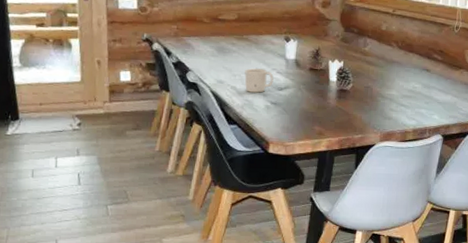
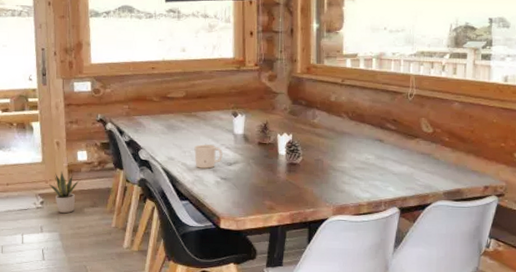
potted plant: none [88,91,122,136] -> present [49,171,80,214]

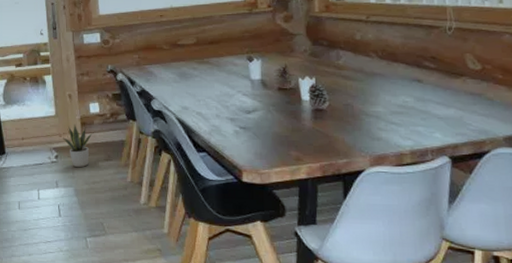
mug: present [194,144,223,169] -> none [209,92,240,118]

